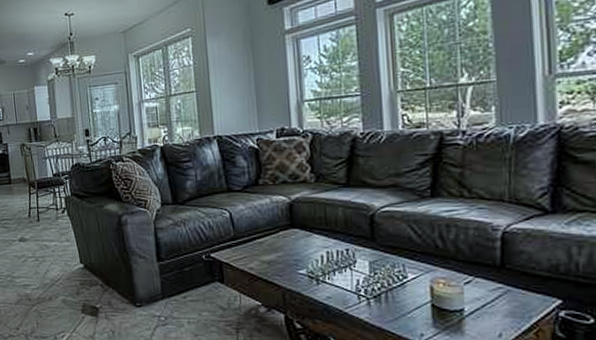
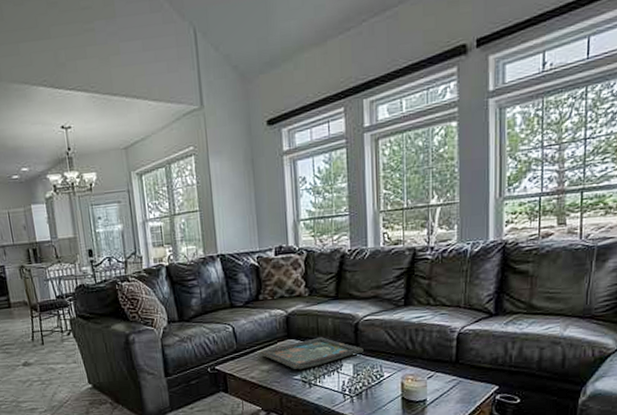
decorative tray: none [259,228,382,264] -> present [260,337,364,370]

